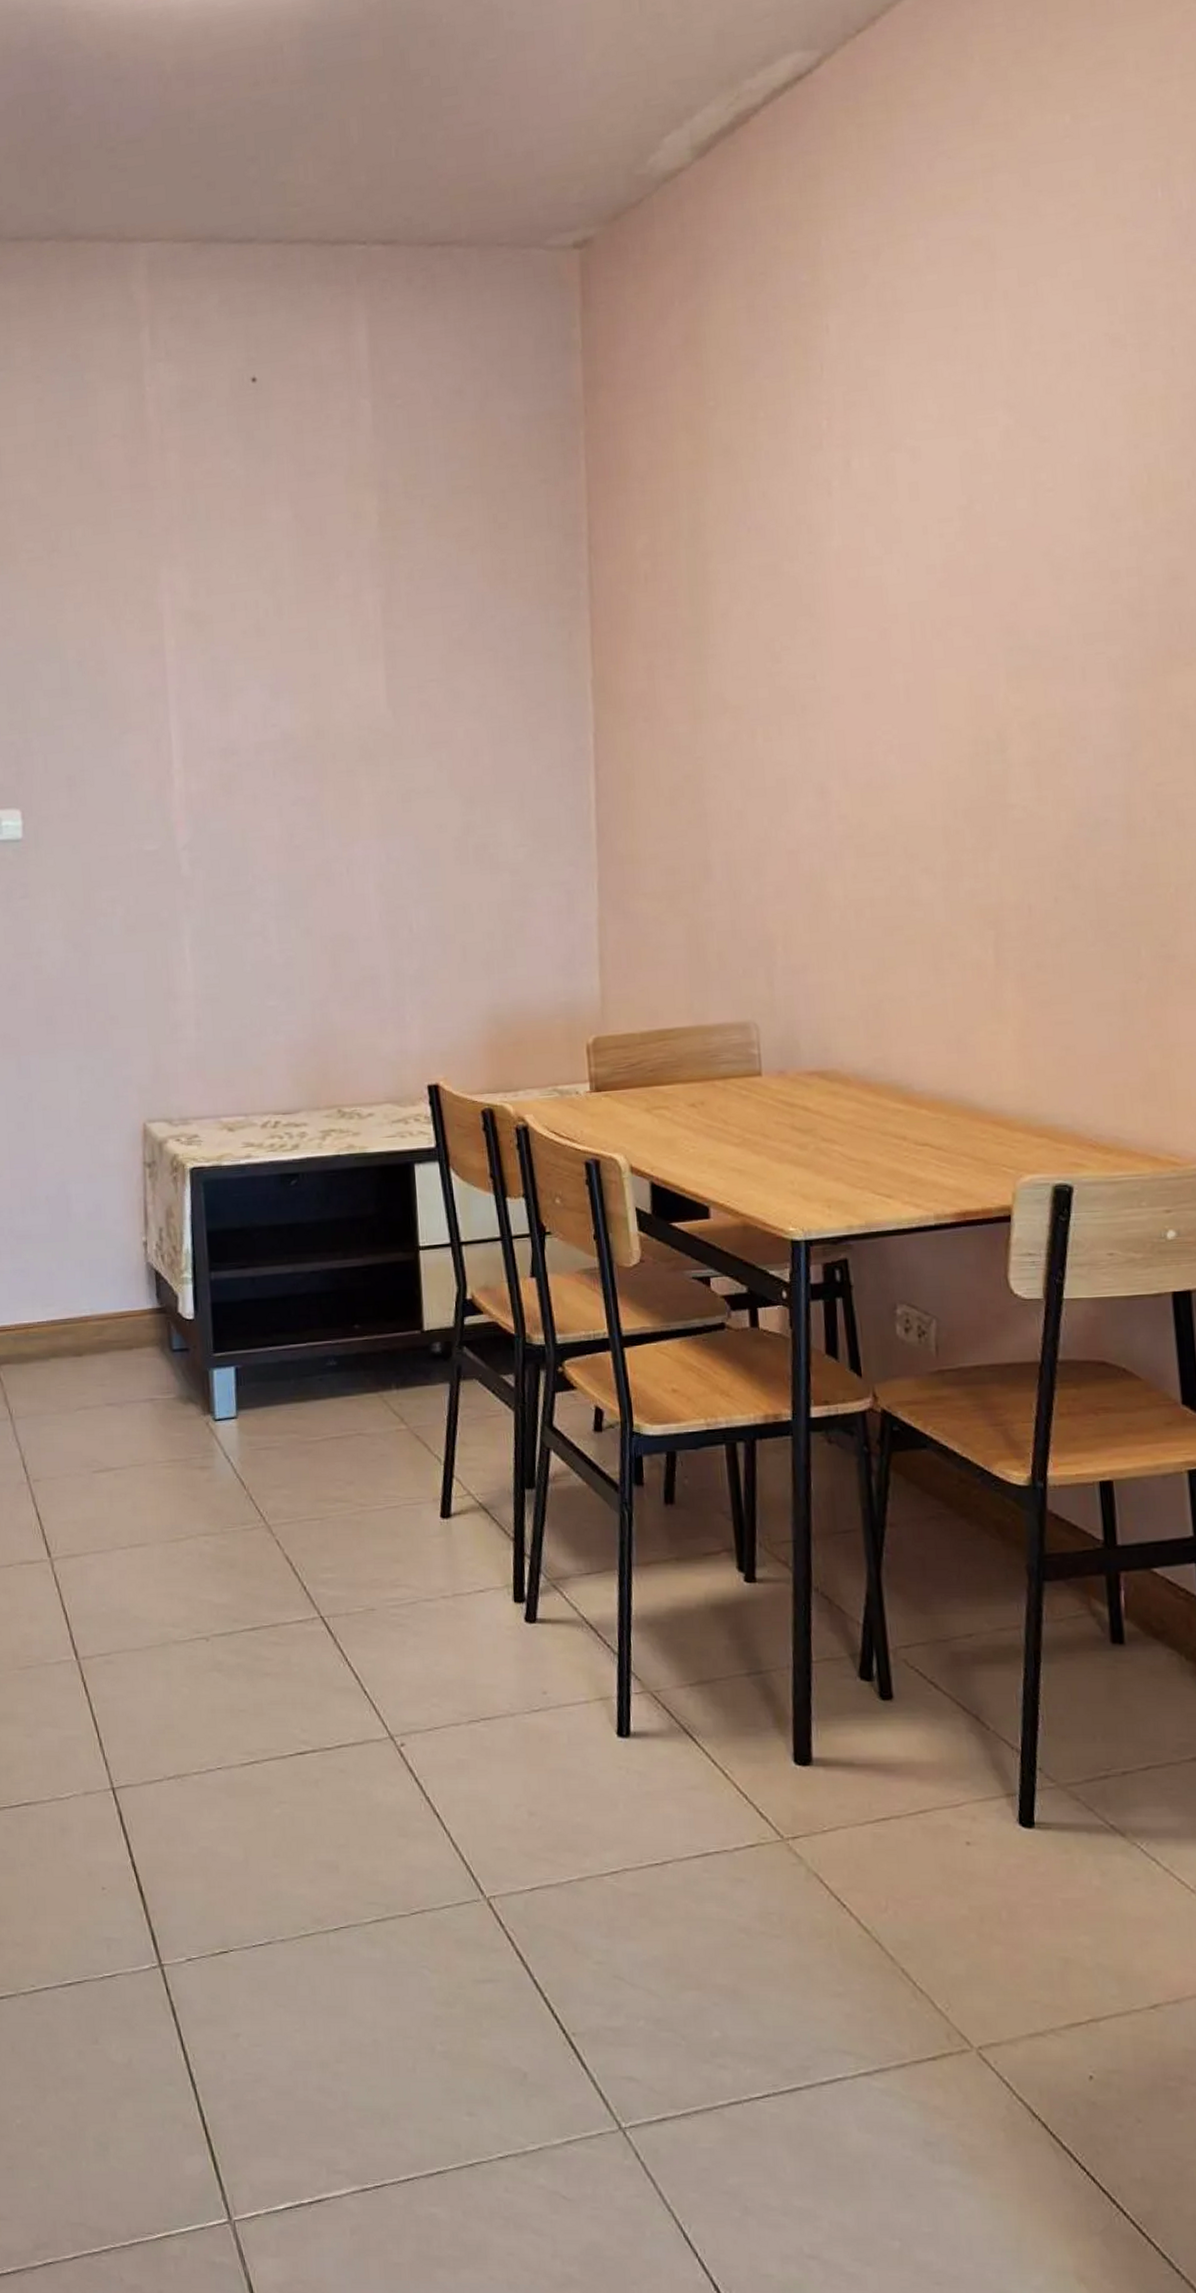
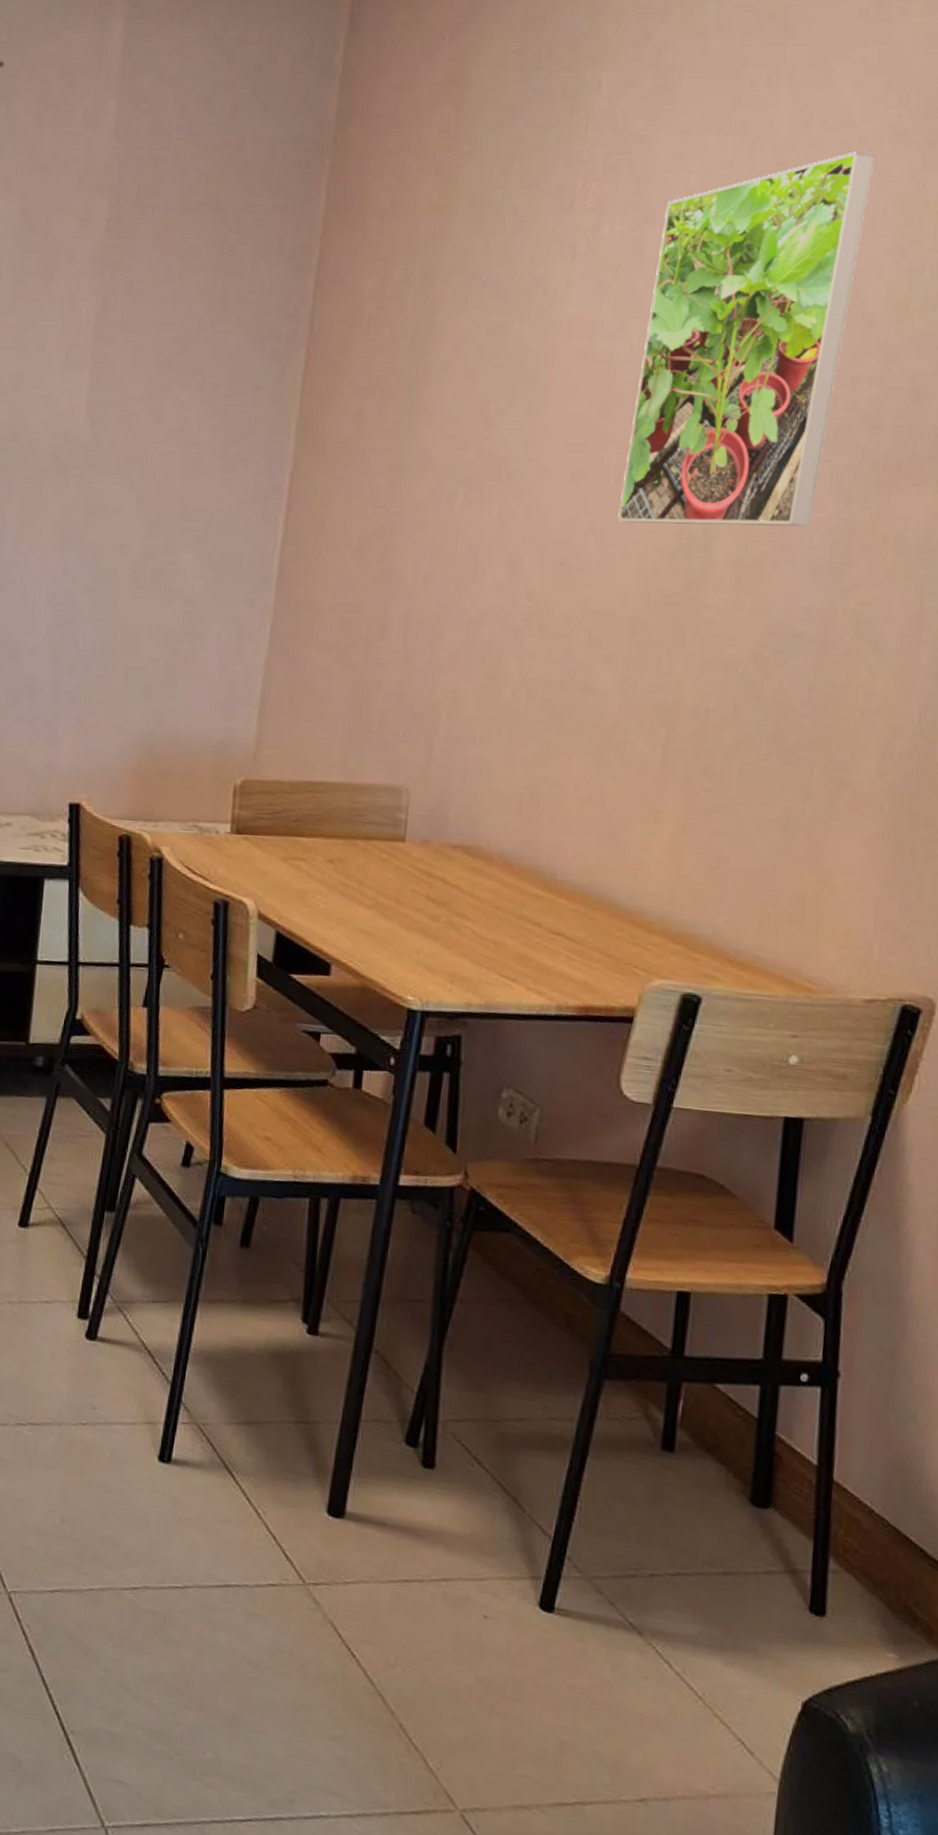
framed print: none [909,359,1096,737] -> present [617,151,876,527]

